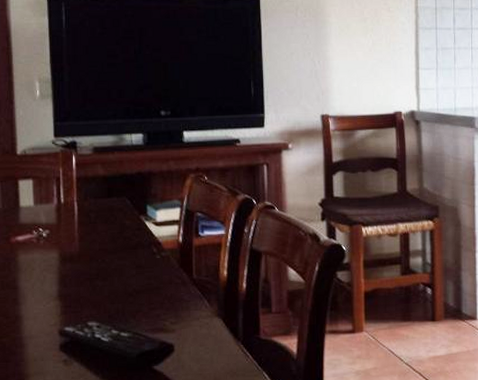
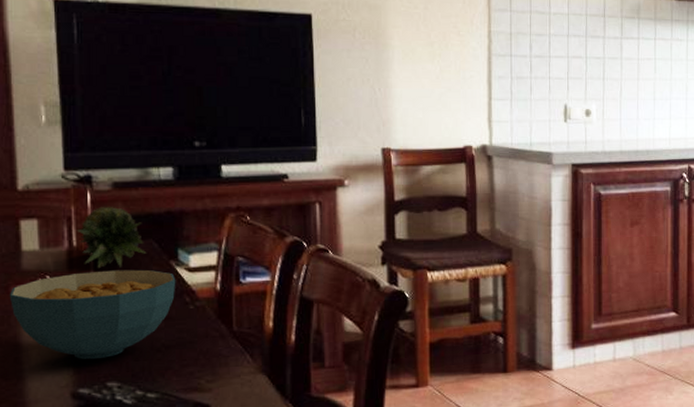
cereal bowl: none [9,223,145,302] -> present [9,269,176,360]
fruit: none [64,168,121,222] -> present [76,206,147,268]

